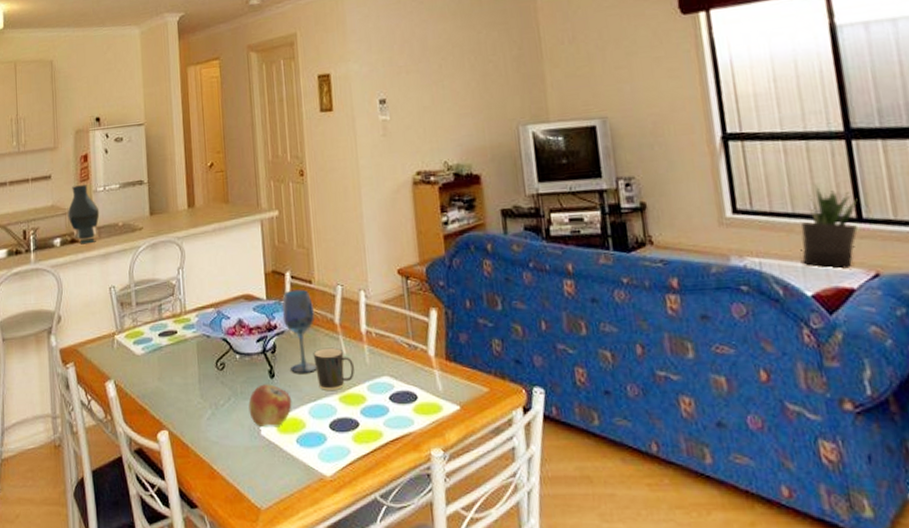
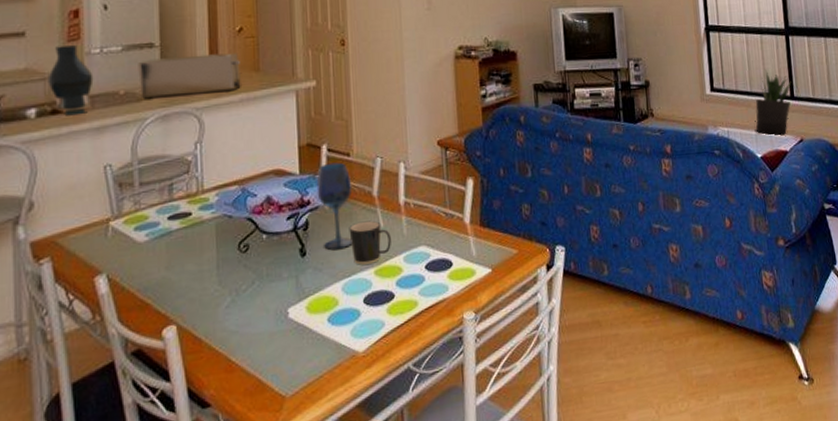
toaster: none [132,186,214,231] -> present [138,53,241,100]
fruit: present [248,384,292,427] -> none [275,263,325,309]

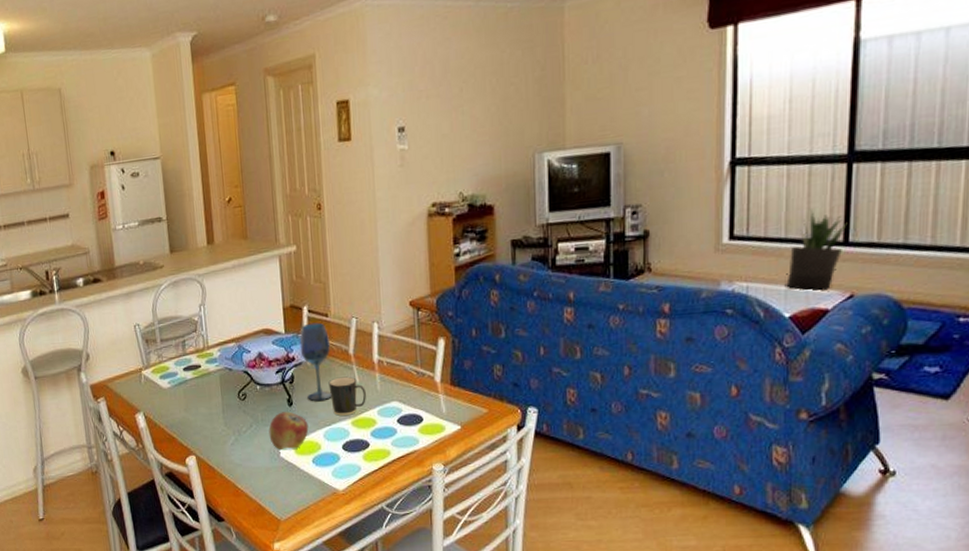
vase: present [47,45,94,116] -> none [88,223,121,284]
toaster: present [138,53,241,100] -> none [151,222,233,269]
fruit: none [275,263,325,309] -> present [269,411,309,450]

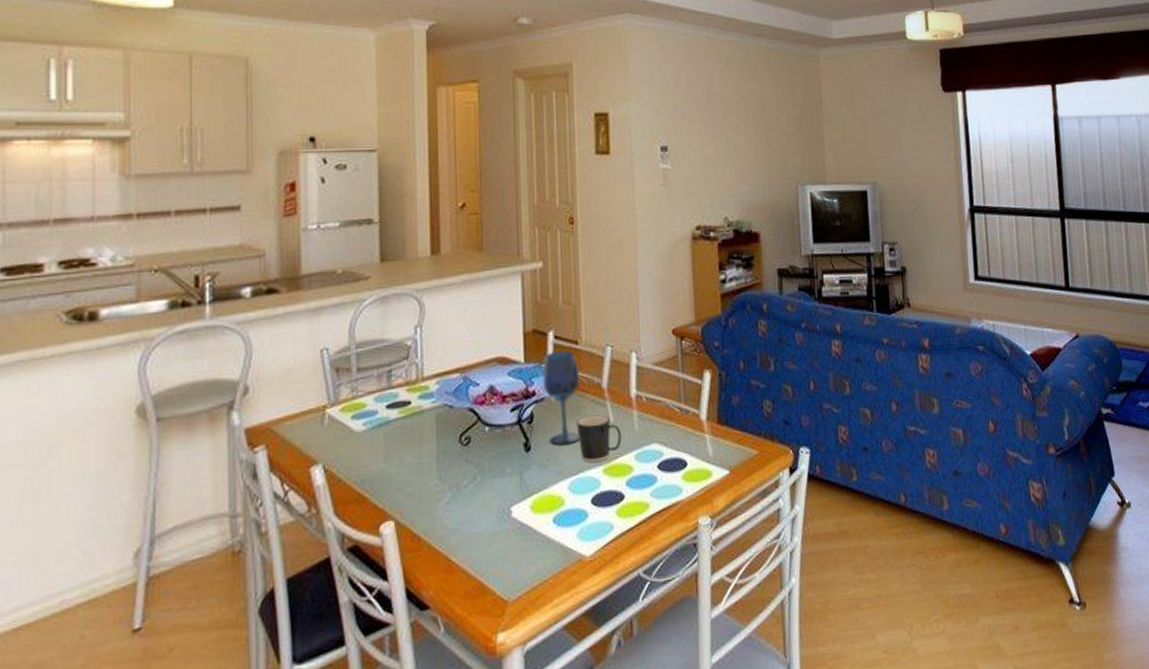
fruit: present [269,411,309,450] -> none [498,458,550,508]
planter: present [786,209,848,291] -> none [1025,256,1067,331]

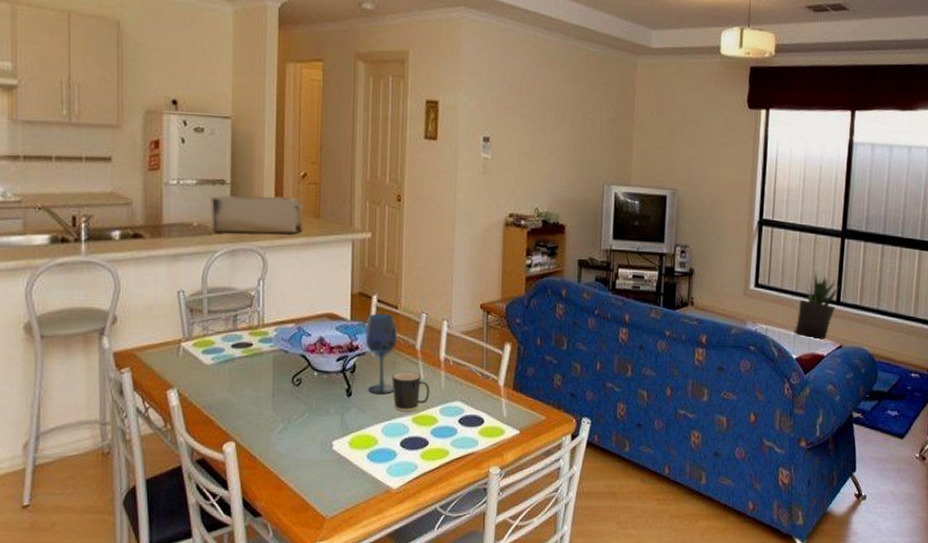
toaster: none [356,231,464,280] -> present [210,195,303,236]
planter: none [1025,256,1067,331] -> present [795,271,840,340]

